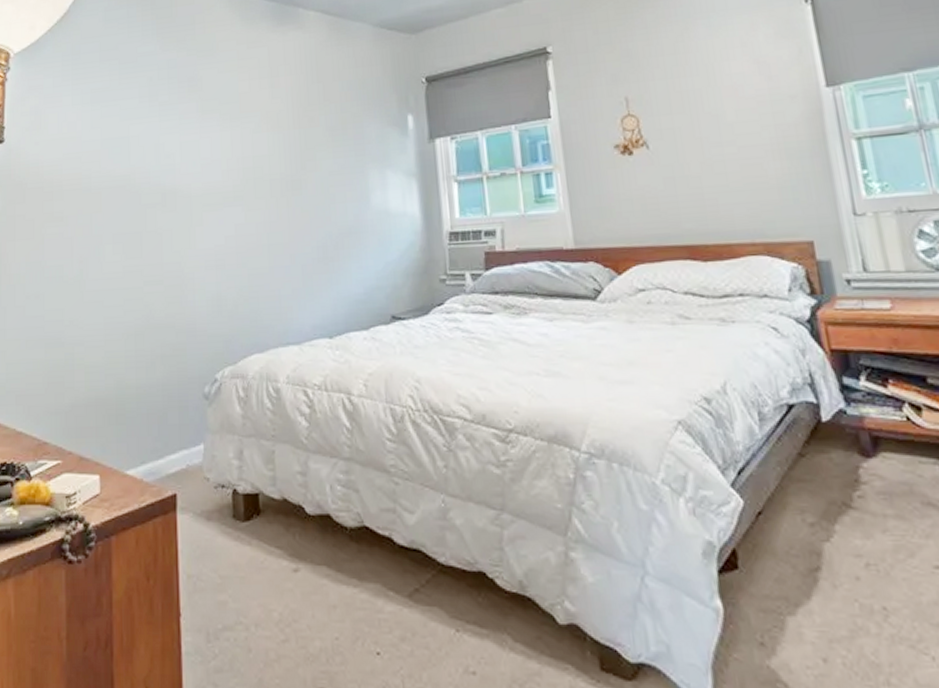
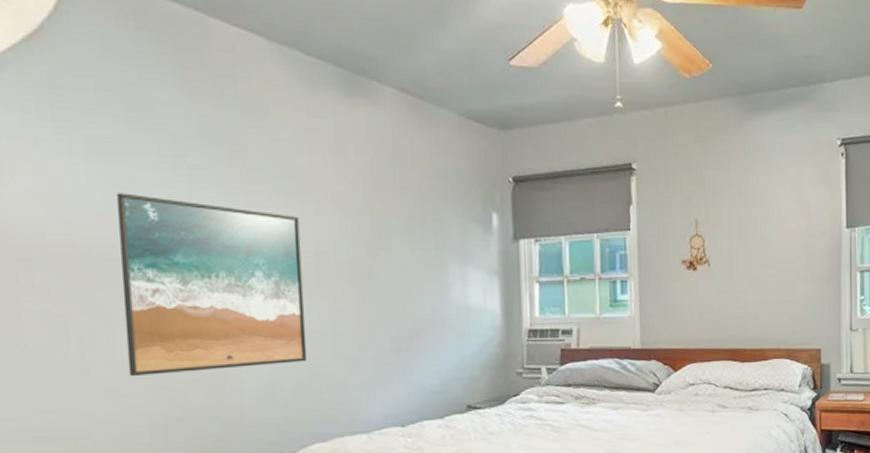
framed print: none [110,131,247,290] -> present [117,193,308,377]

